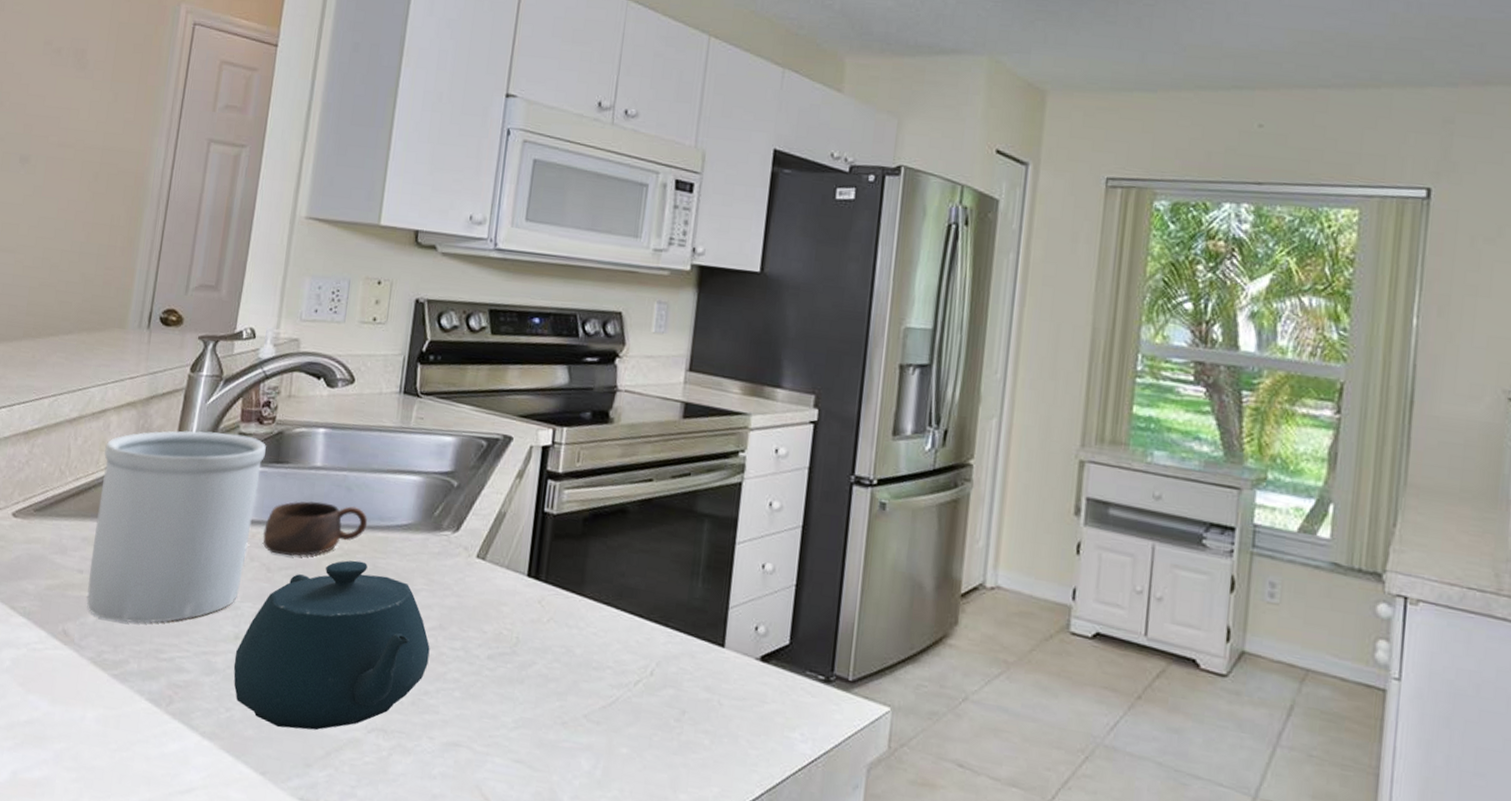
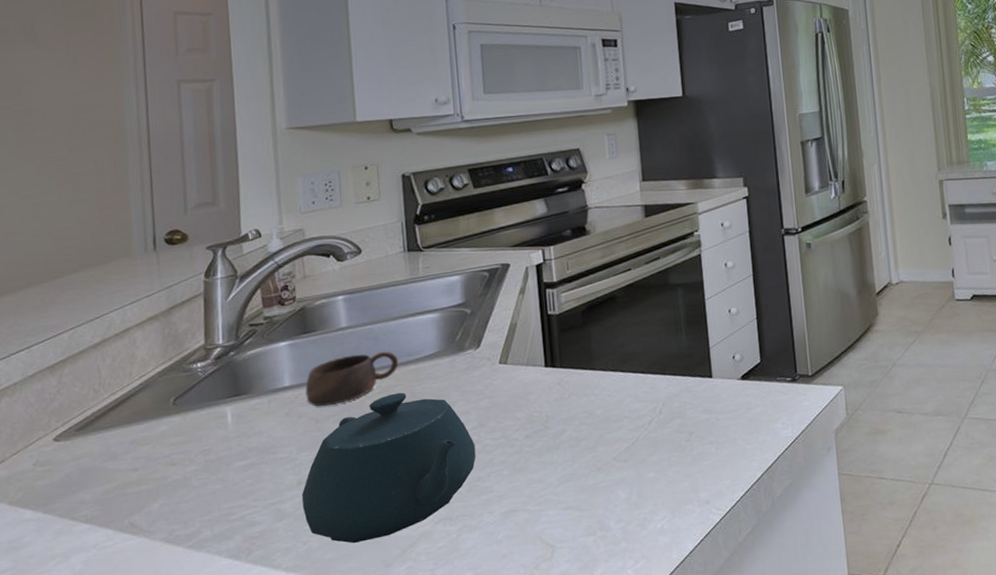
utensil holder: present [86,430,266,623] -> none [134,318,294,503]

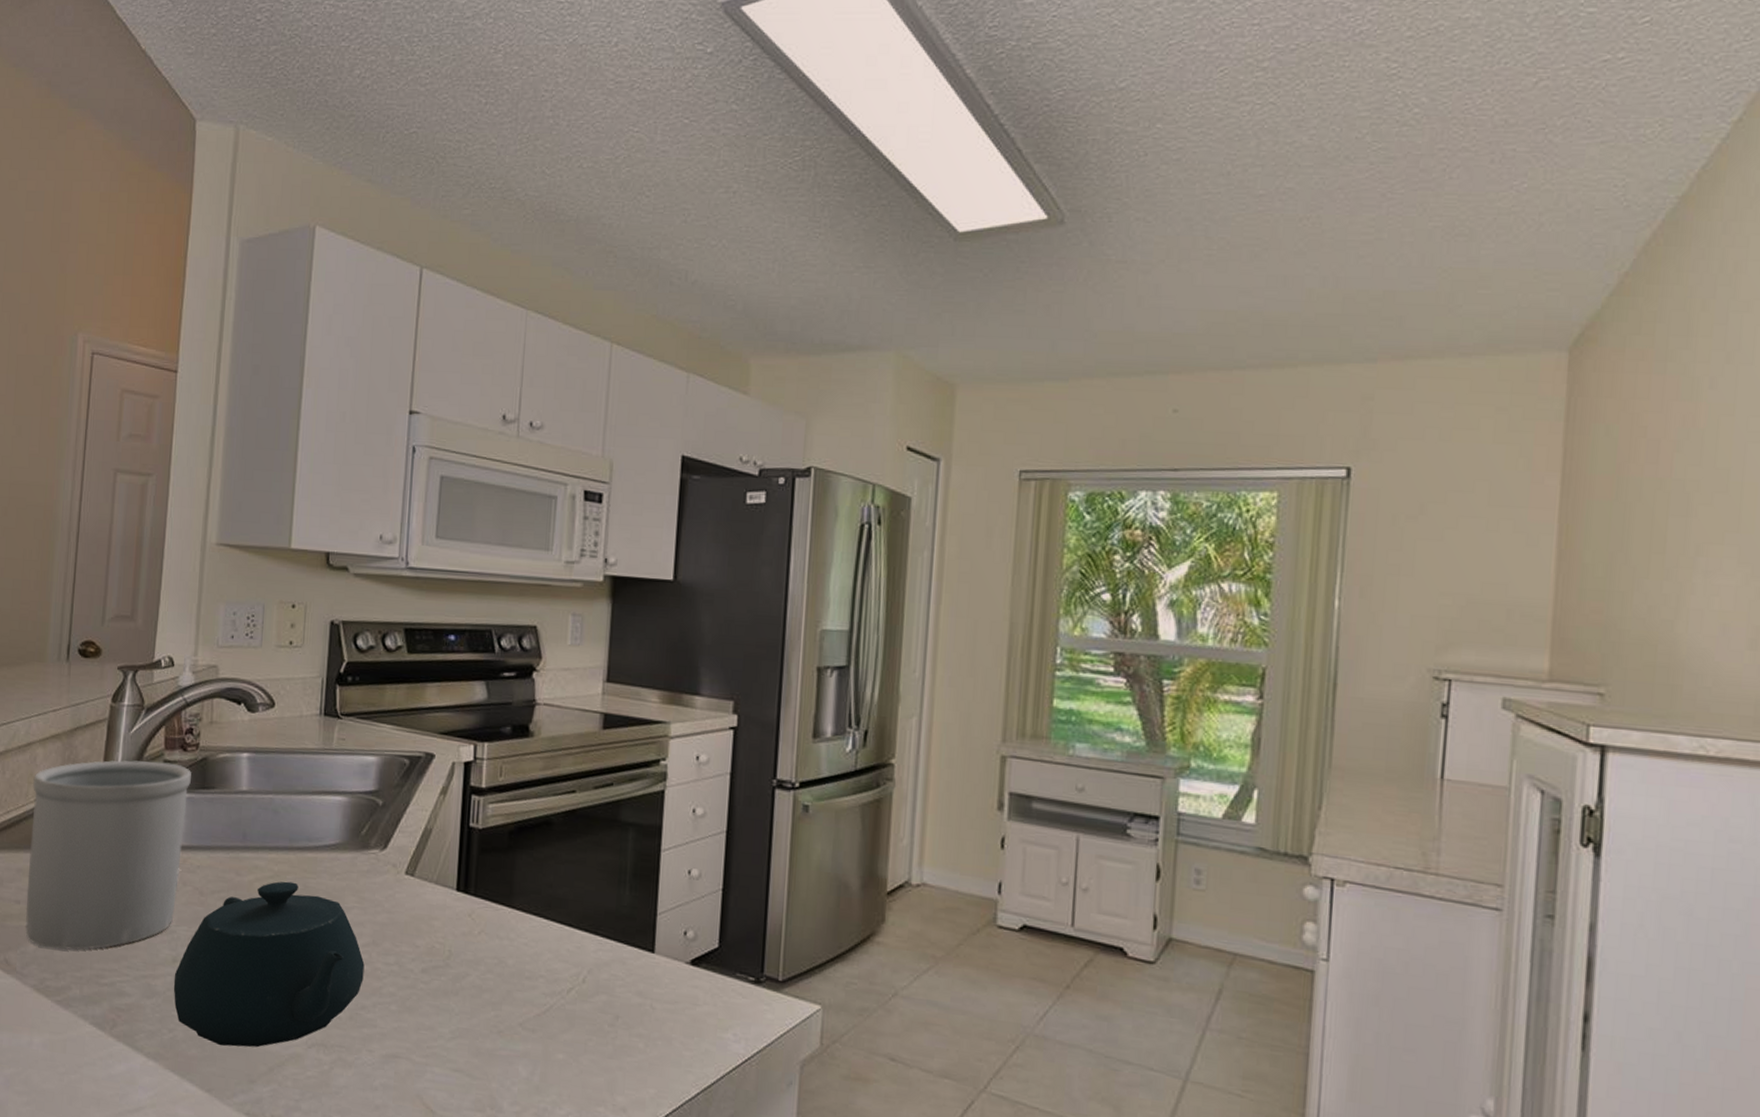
utensil holder: none [134,318,294,503] -> present [25,760,191,950]
cup: present [305,351,399,407] -> none [193,825,296,879]

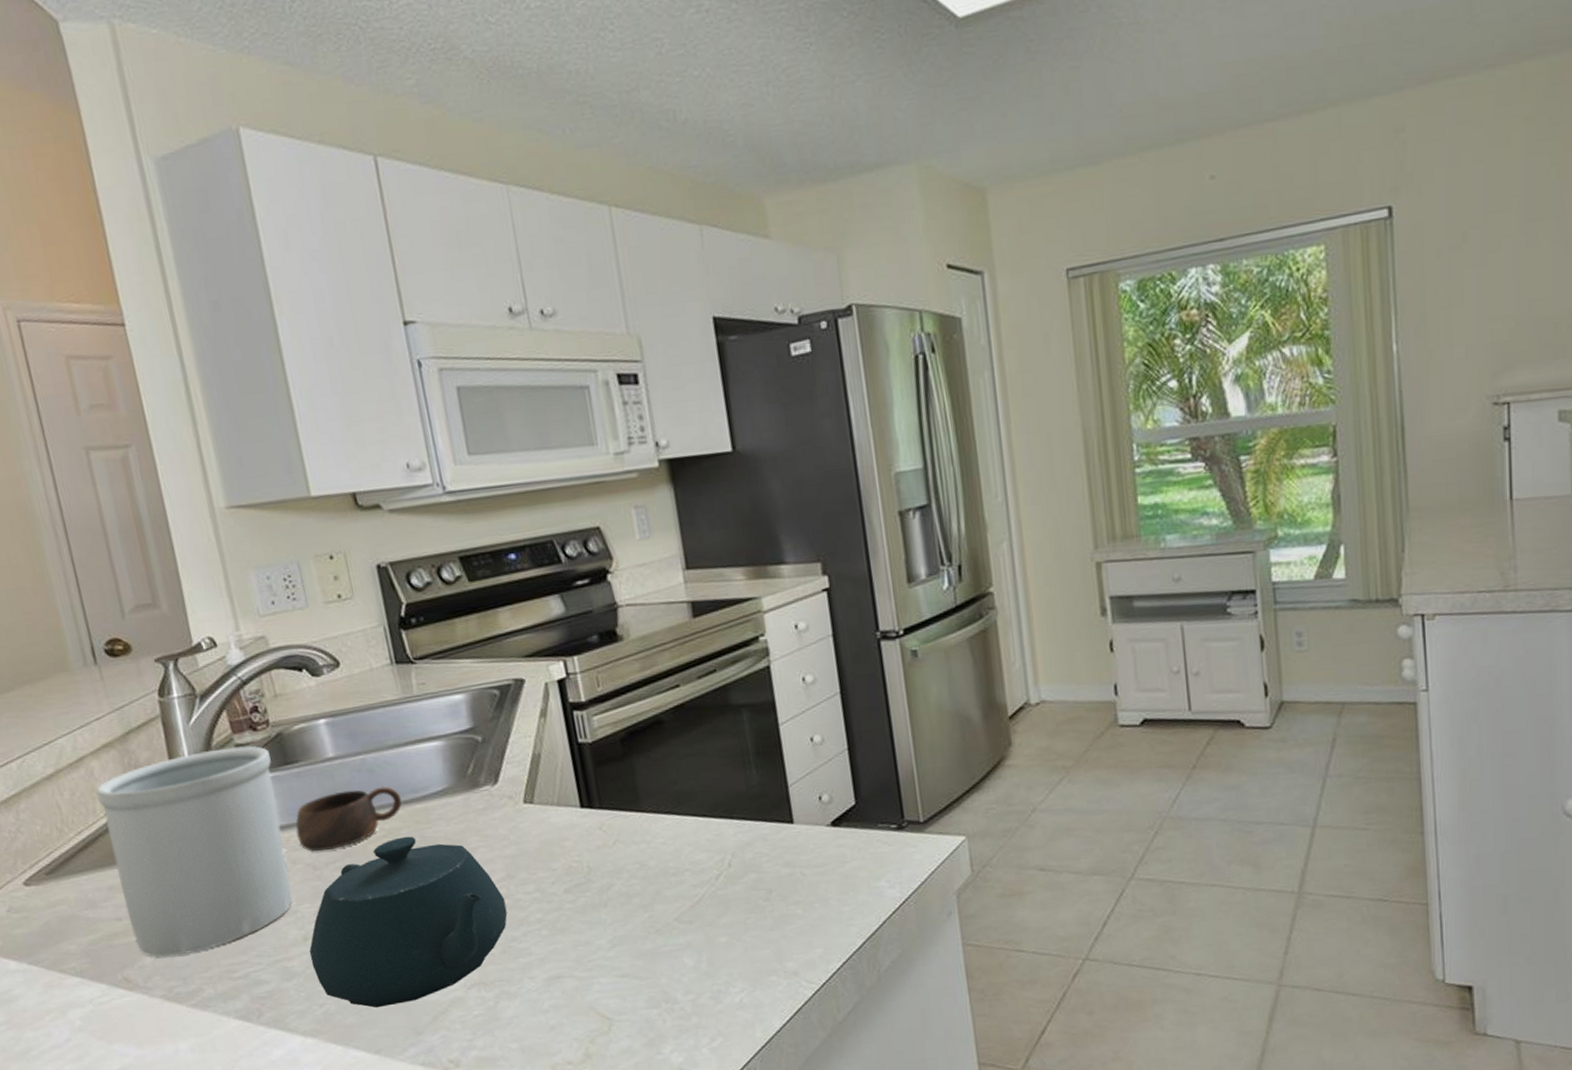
cup: none [193,825,296,879] -> present [295,786,402,852]

